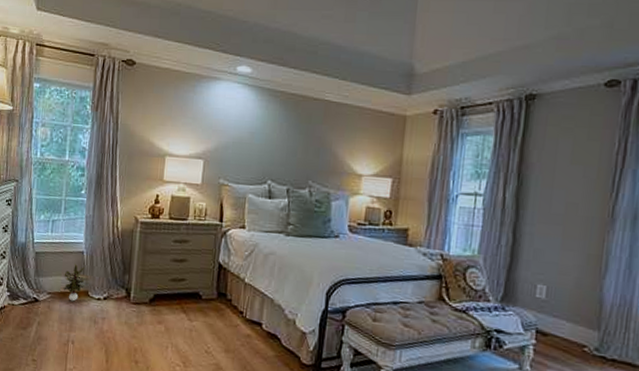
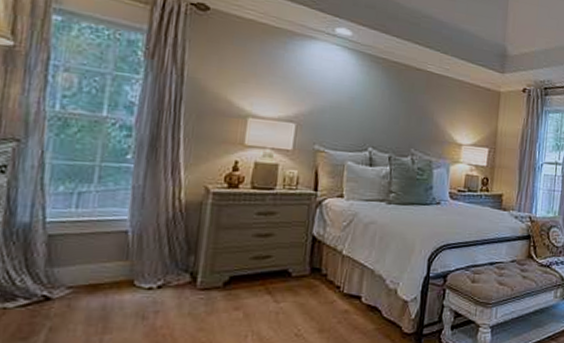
potted plant: present [63,264,87,302] -> none [93,247,133,295]

